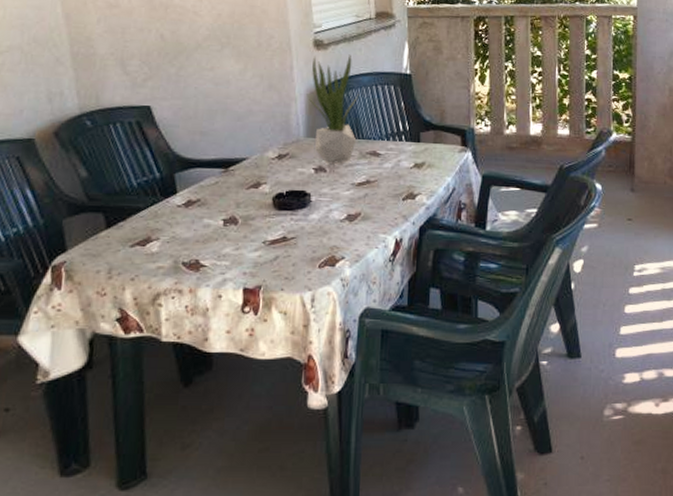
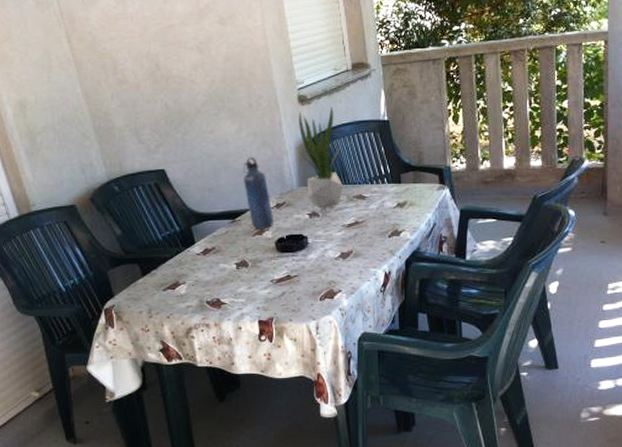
water bottle: none [242,101,273,182] -> present [243,157,273,229]

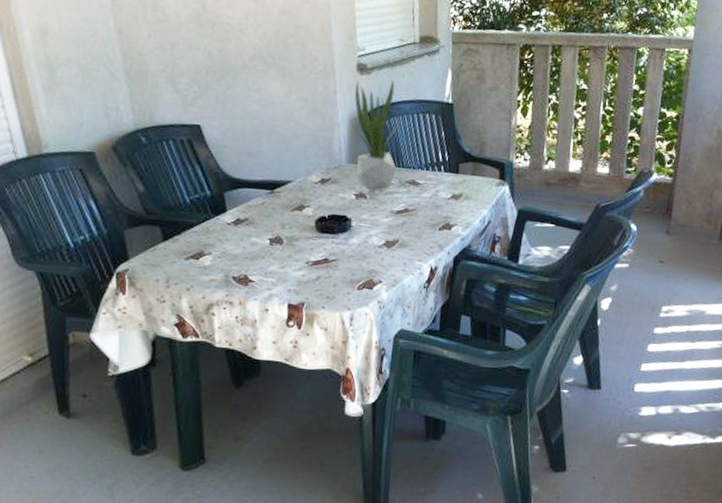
water bottle: present [243,157,273,229] -> none [287,124,316,205]

